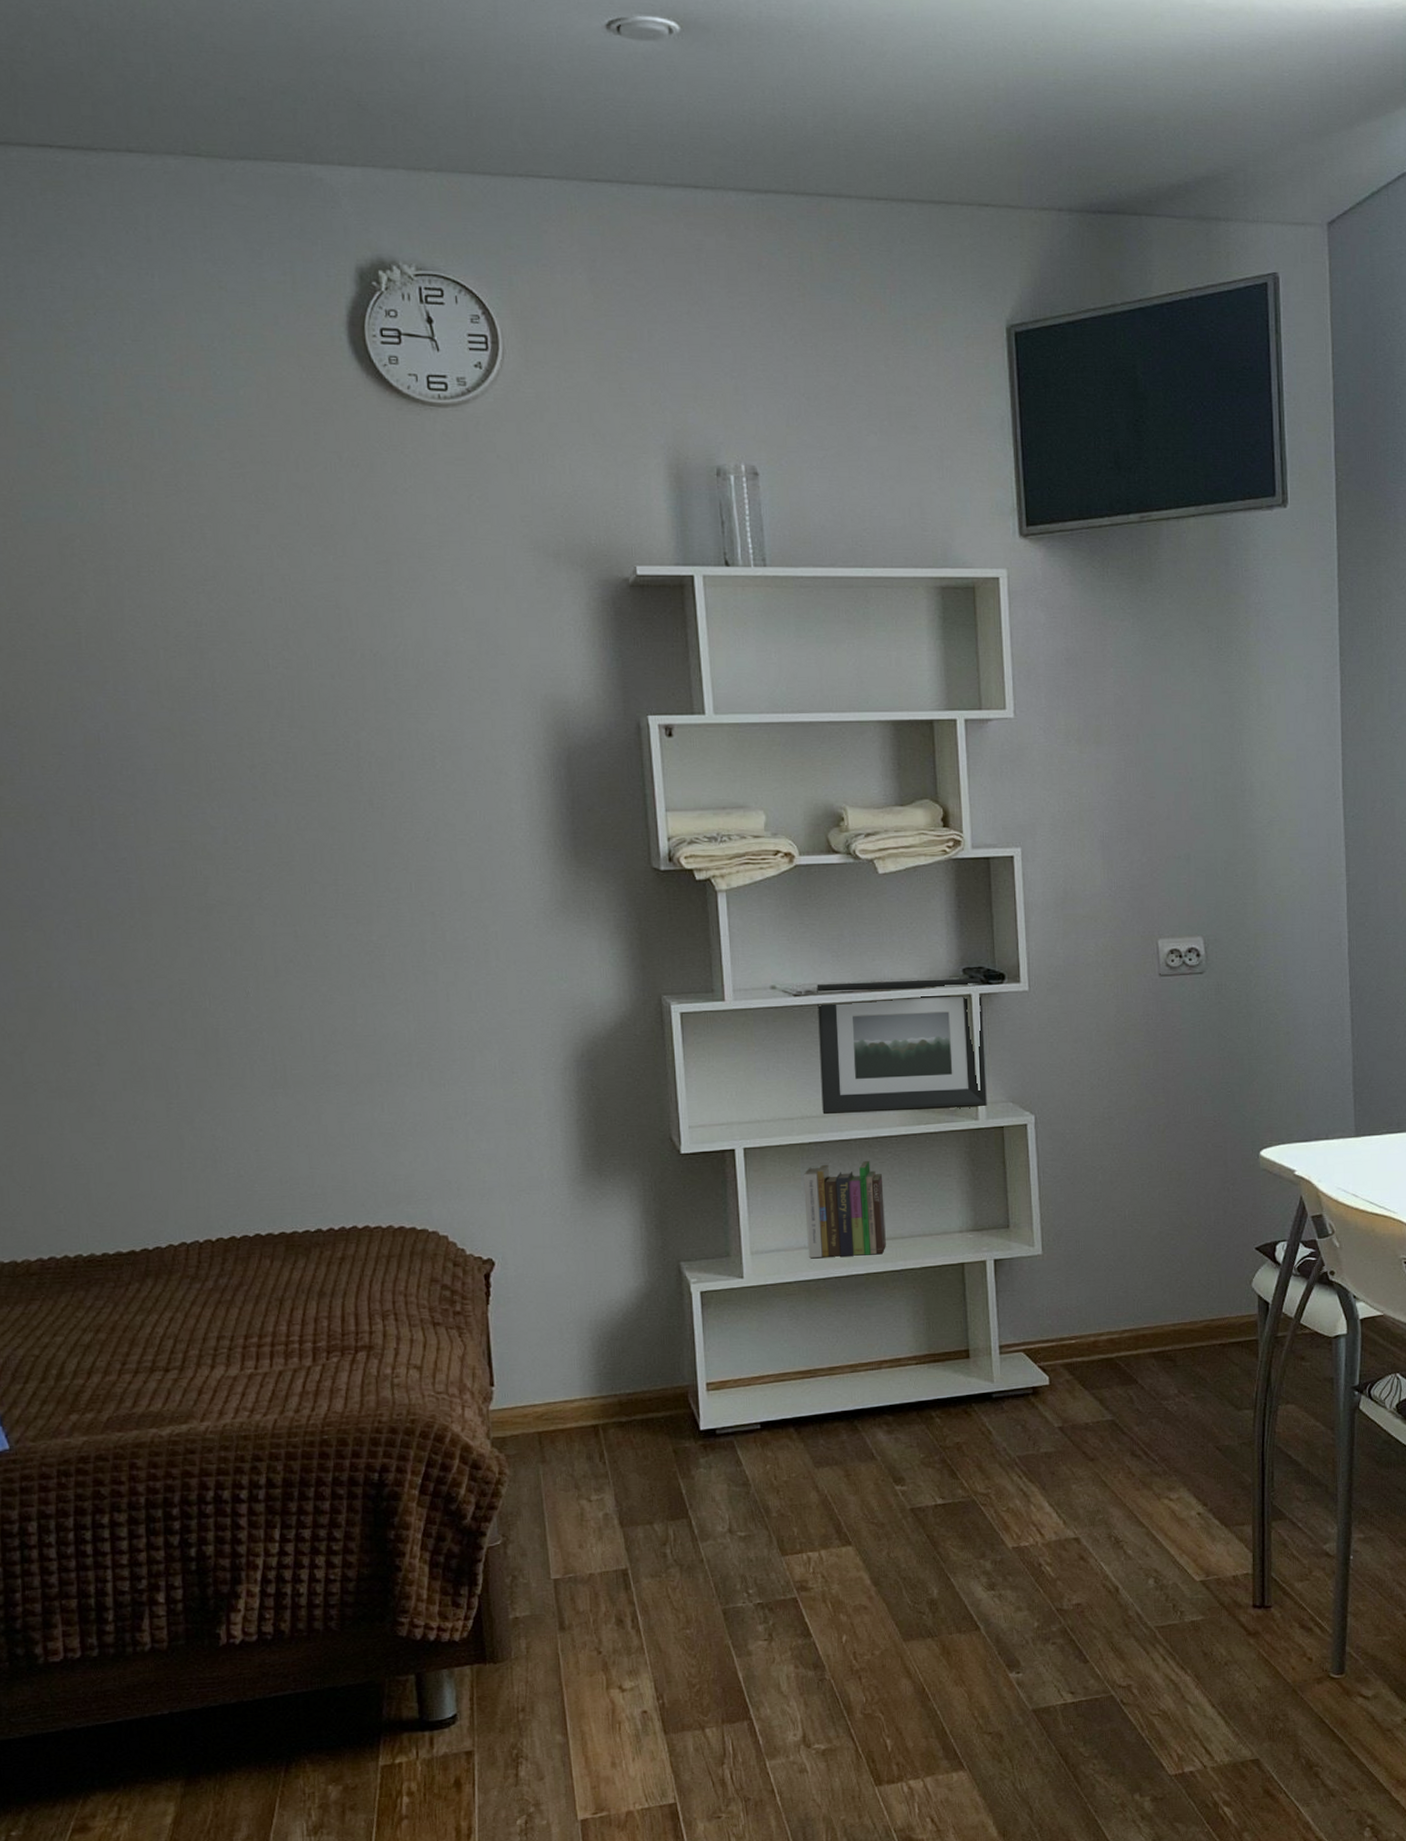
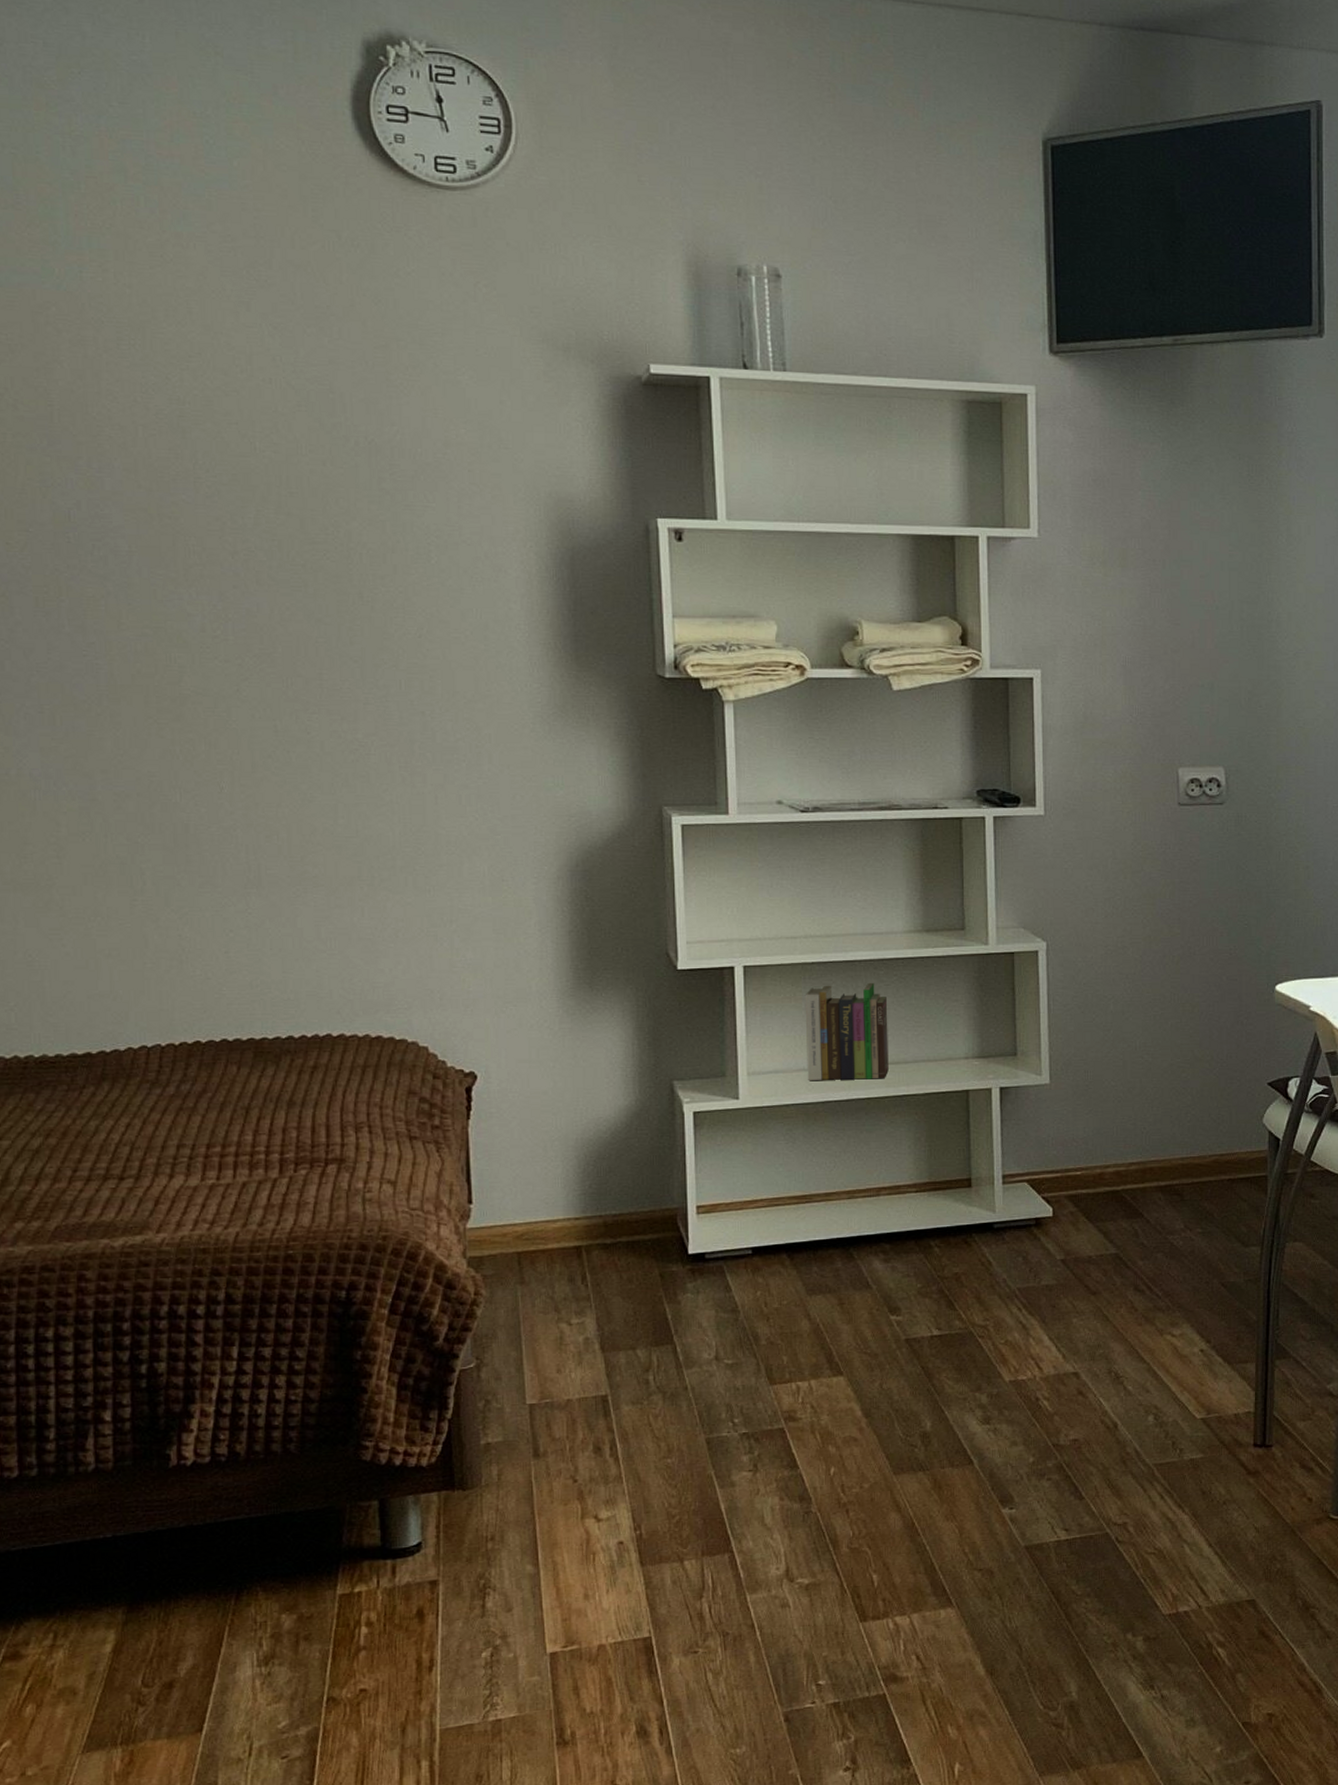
picture frame: present [817,978,987,1115] -> none [825,800,998,935]

